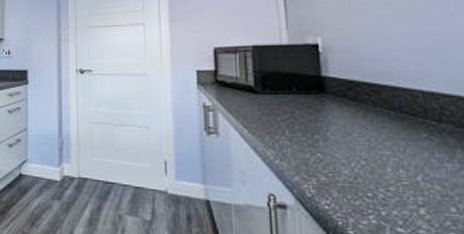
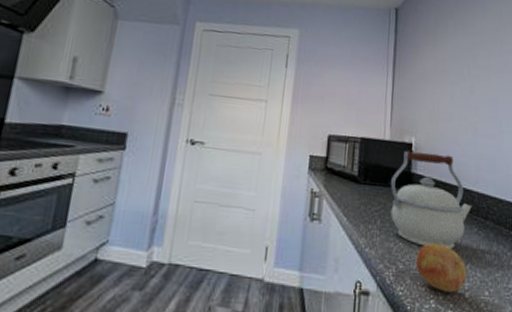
kettle: none [295,51,415,158] -> present [390,150,472,249]
fruit: none [341,152,420,208] -> present [415,243,467,292]

